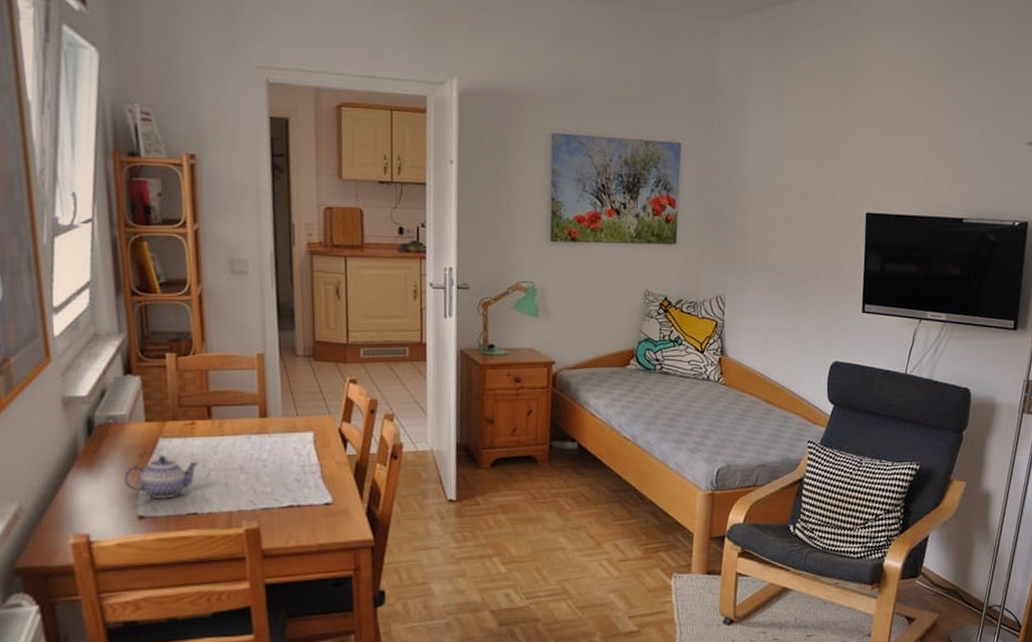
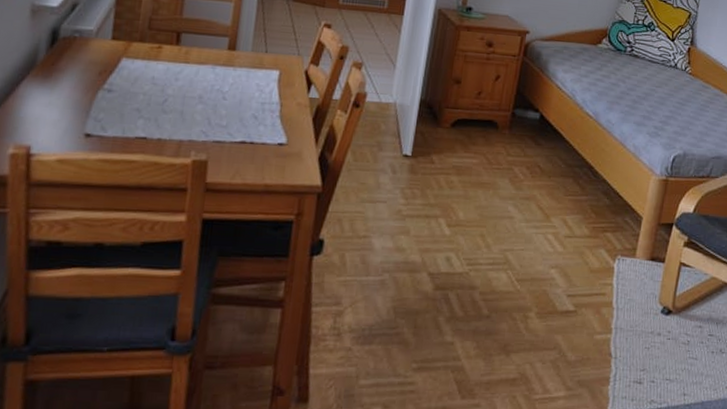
teapot: present [124,454,200,499] -> none [78,74,159,120]

